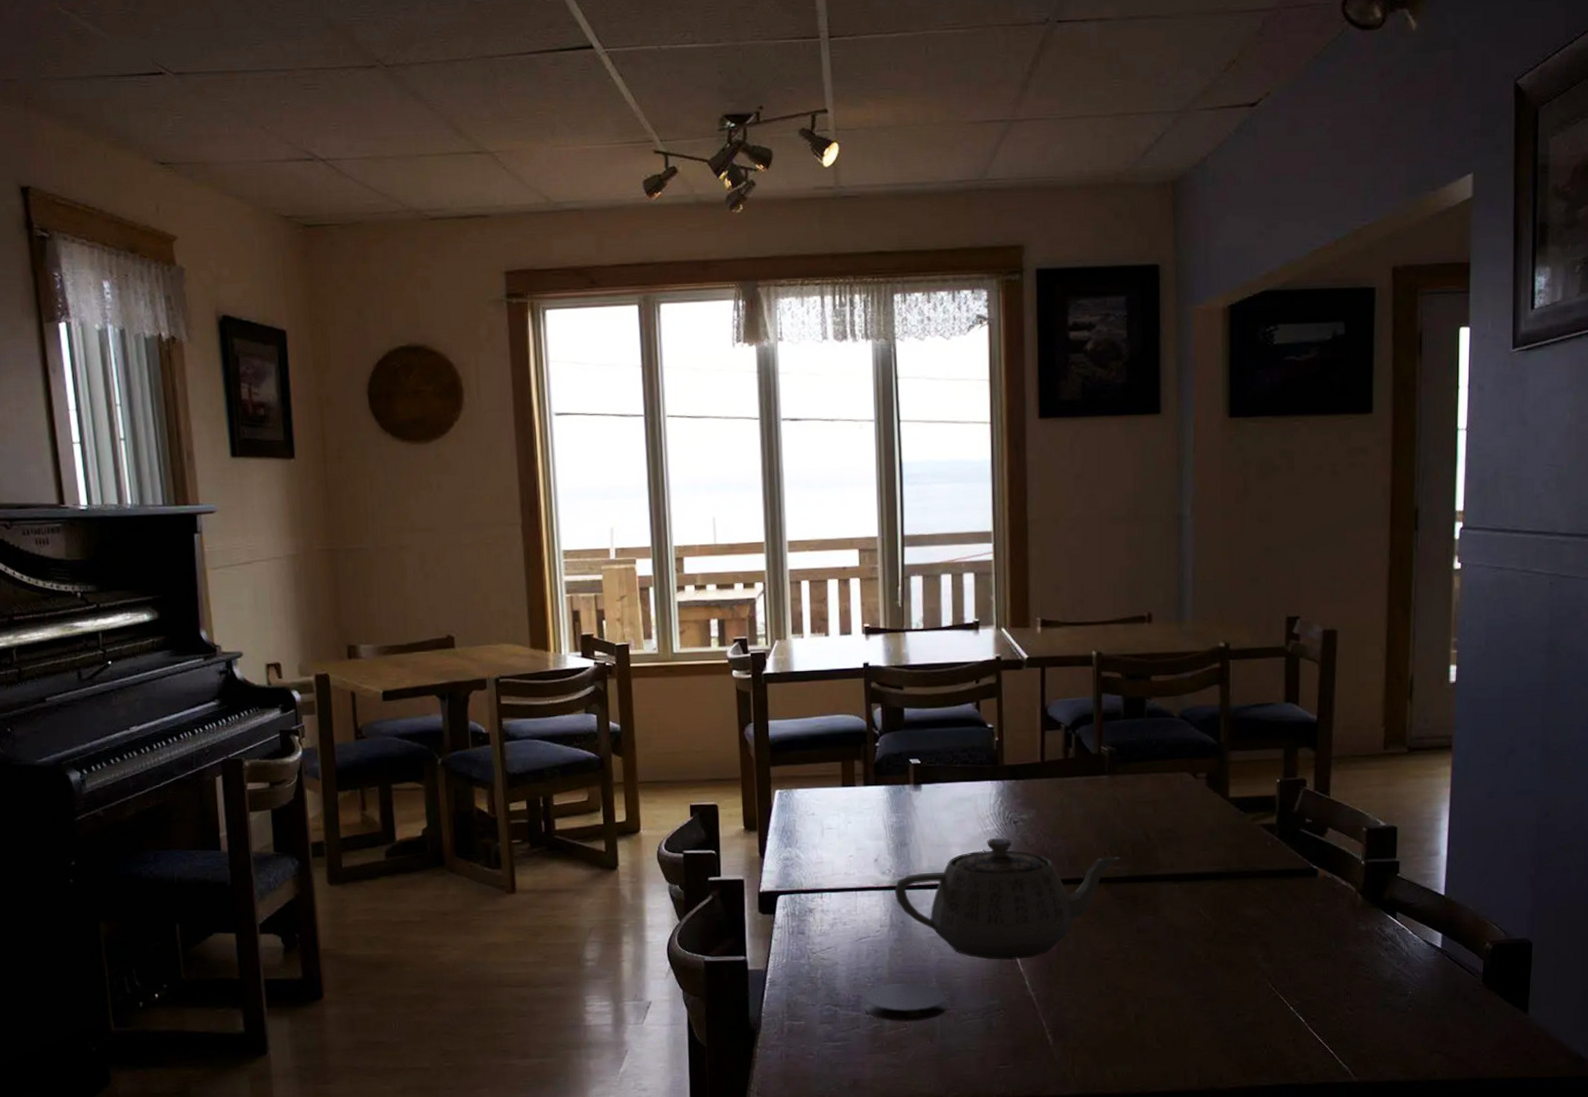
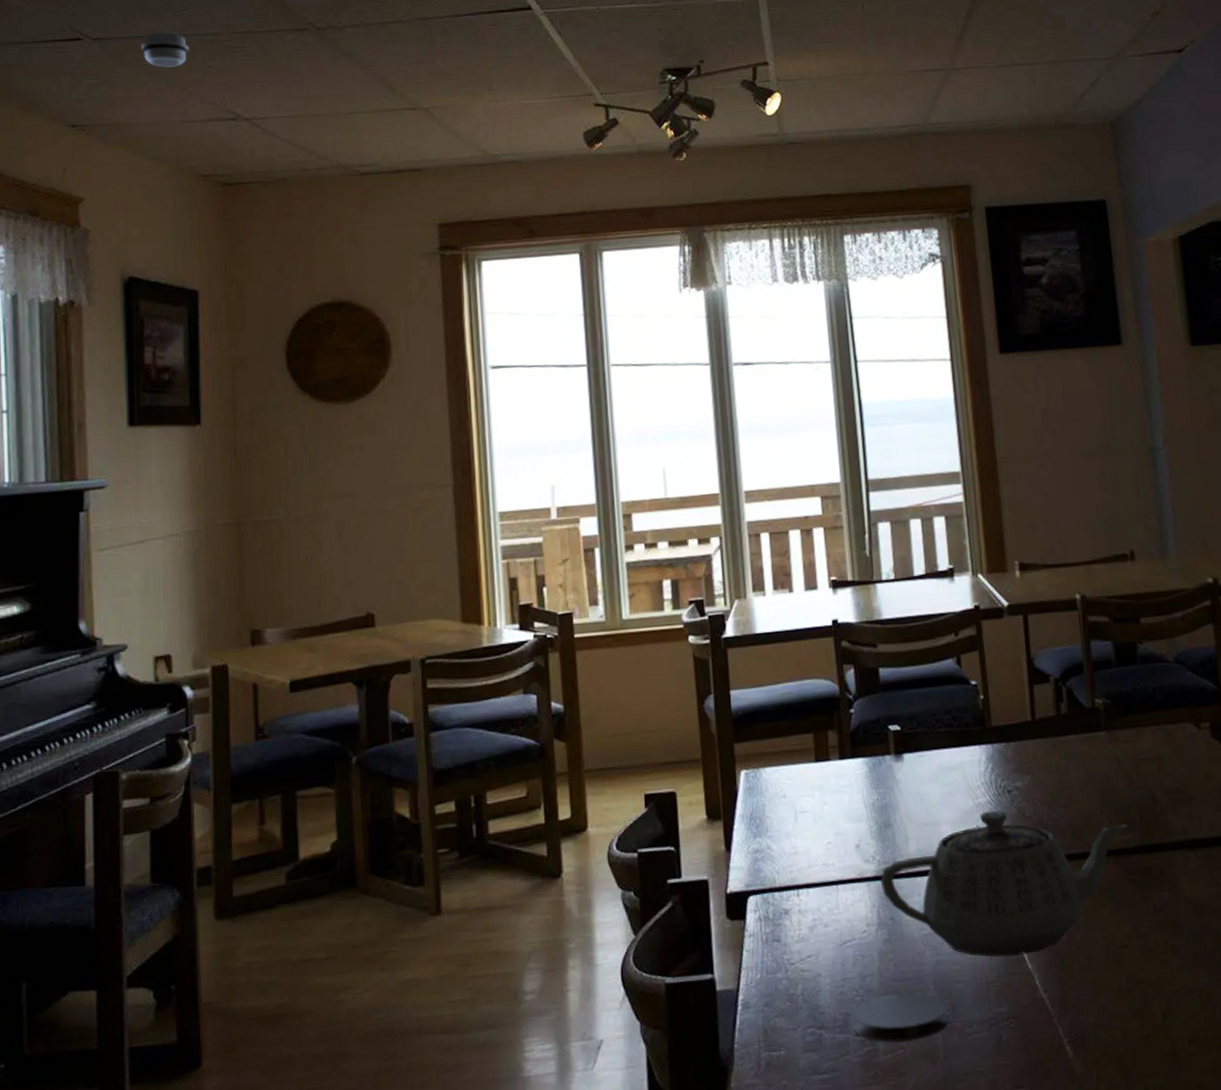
smoke detector: none [219,66,265,104] -> present [141,31,190,67]

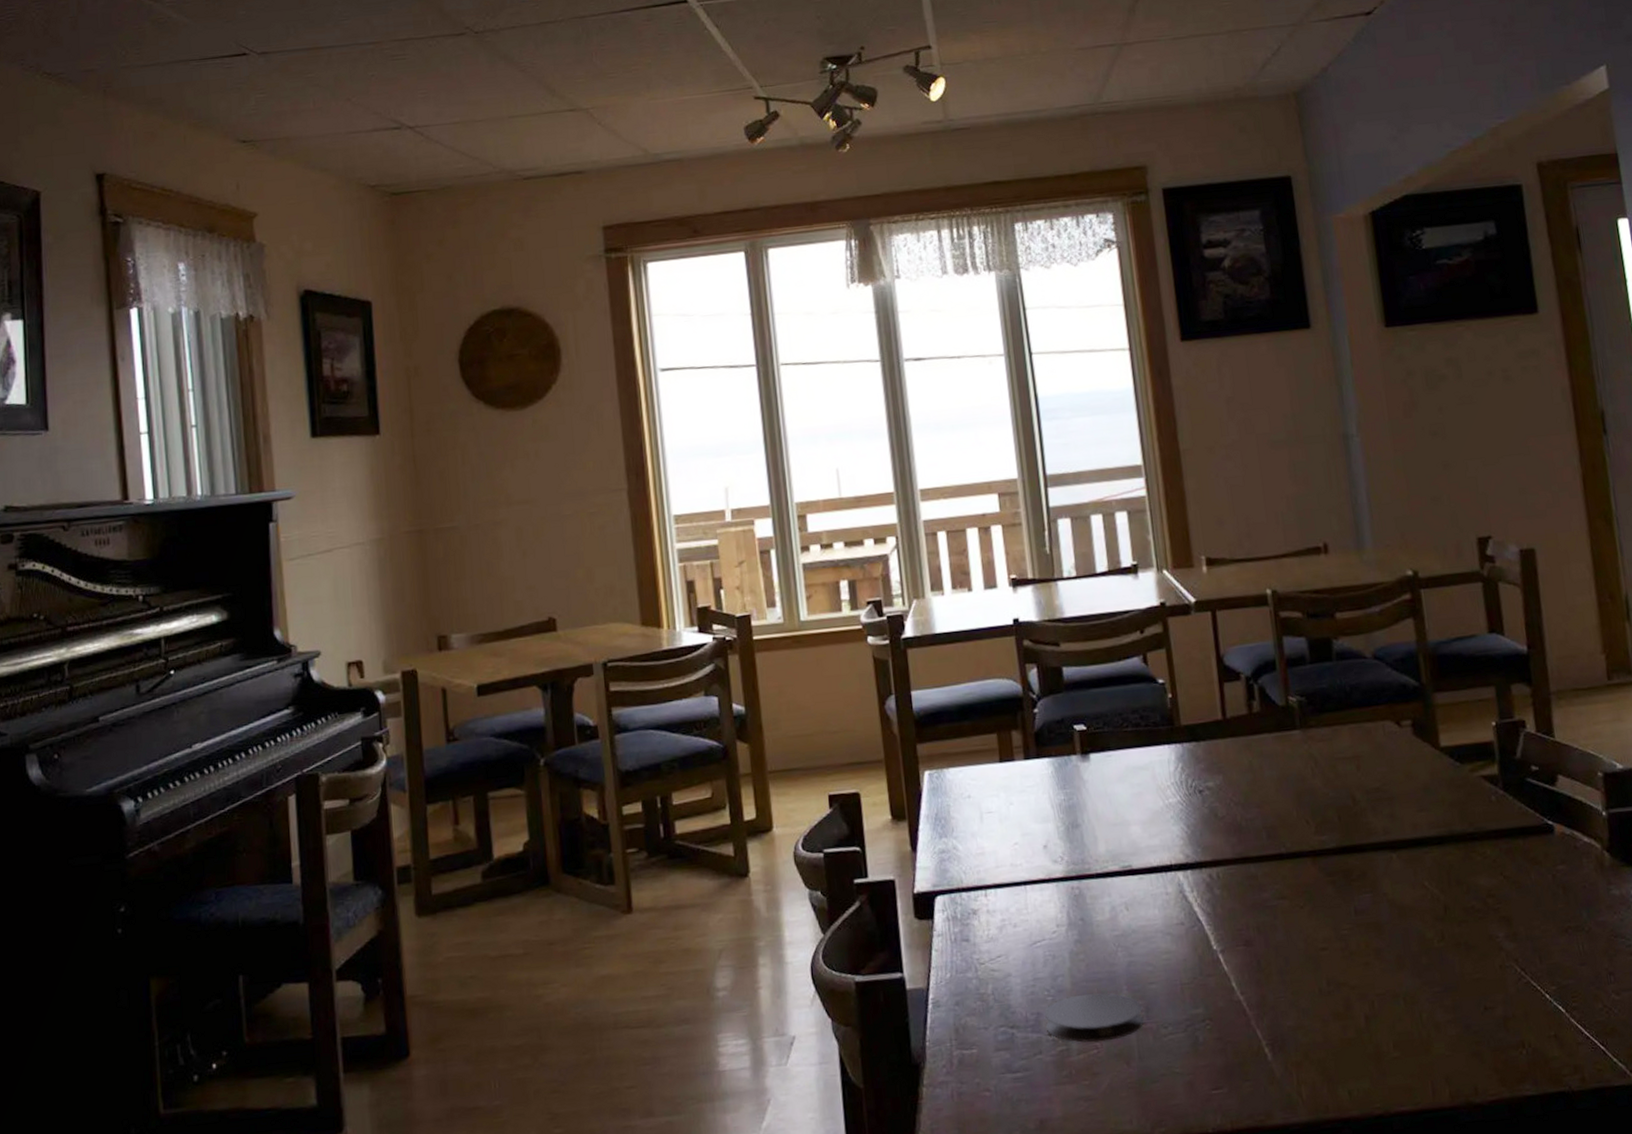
smoke detector: present [141,31,190,67] -> none [305,43,352,79]
teapot: present [880,809,1128,957] -> none [1069,810,1326,959]

